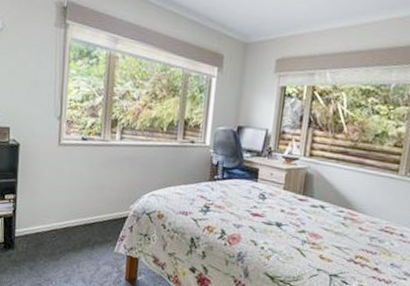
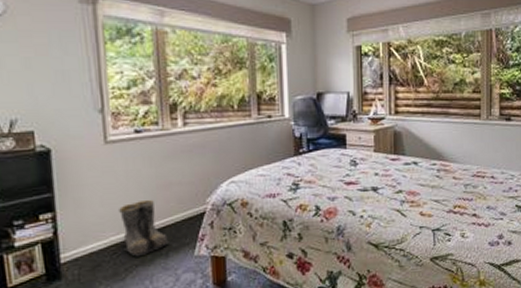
boots: none [61,197,96,244] -> present [118,199,170,257]

